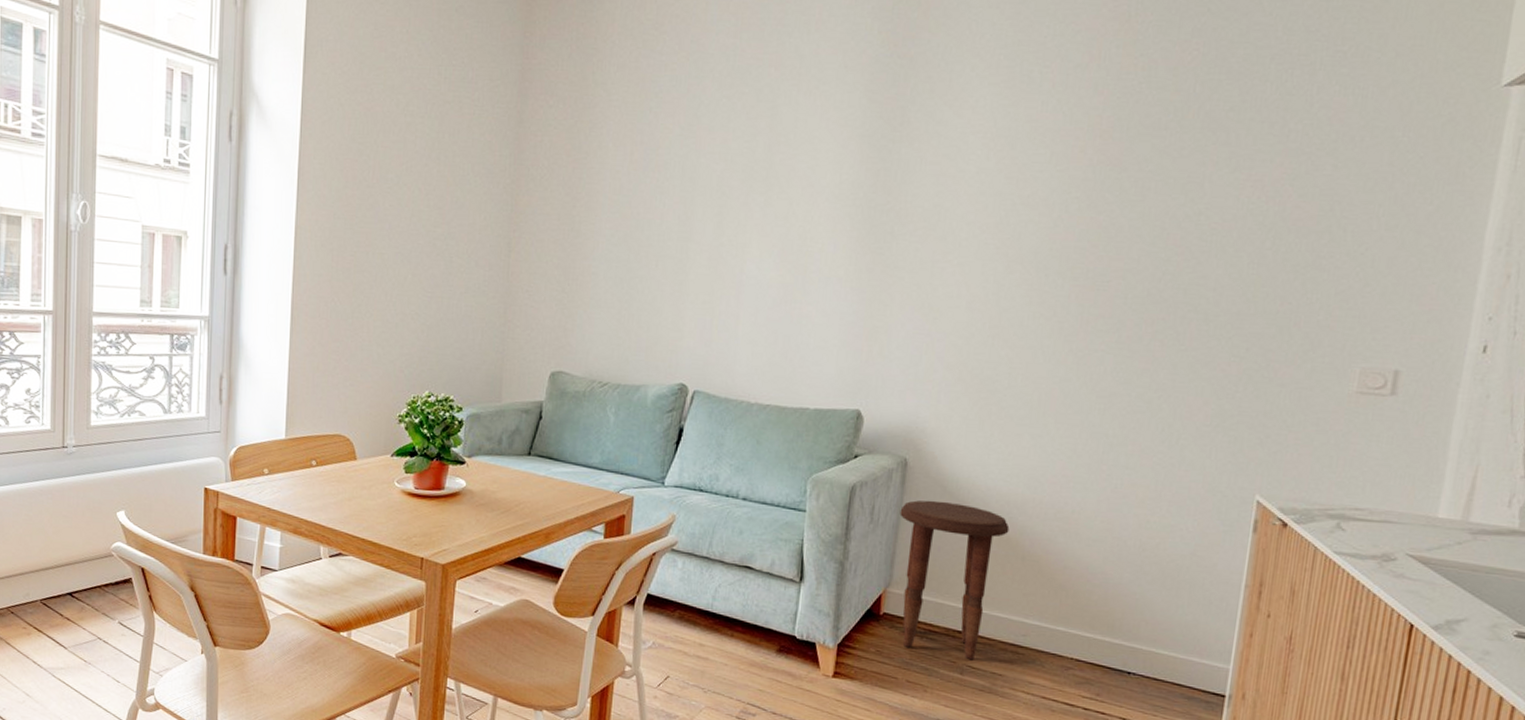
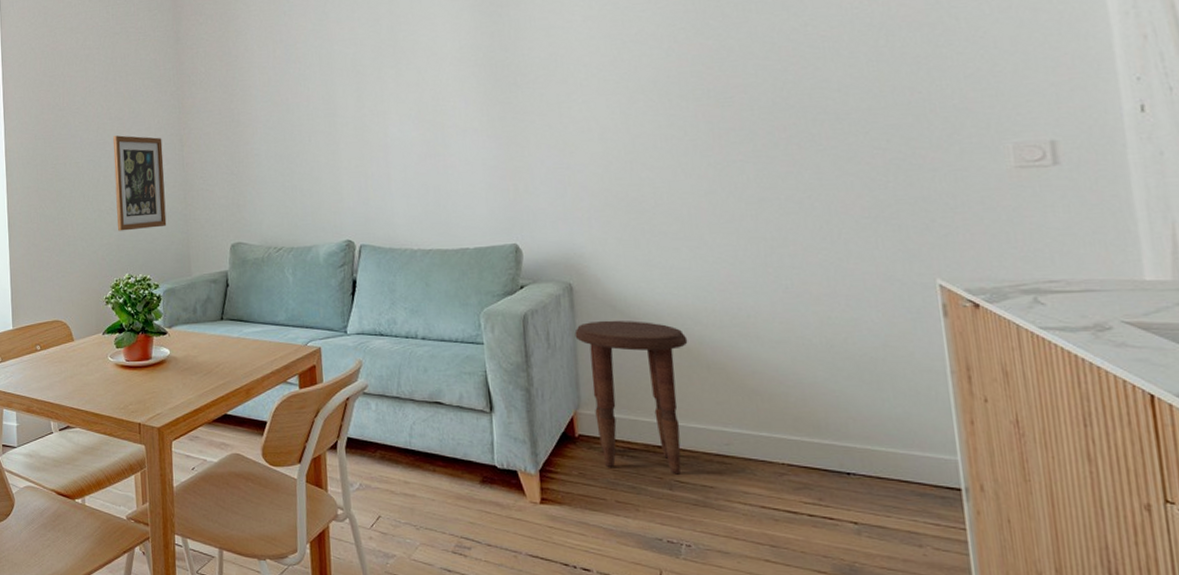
wall art: none [423,228,487,343] -> present [113,135,167,231]

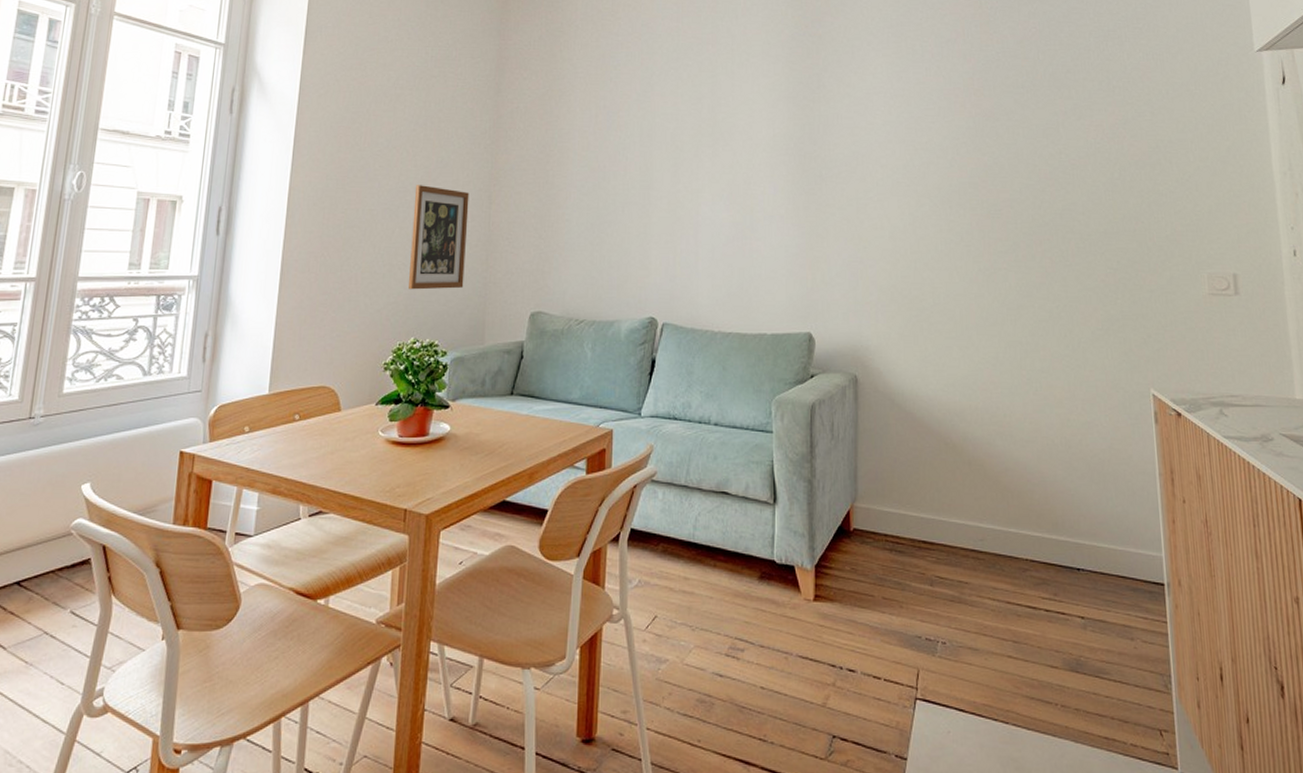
side table: present [574,320,688,475] -> none [856,413,954,570]

